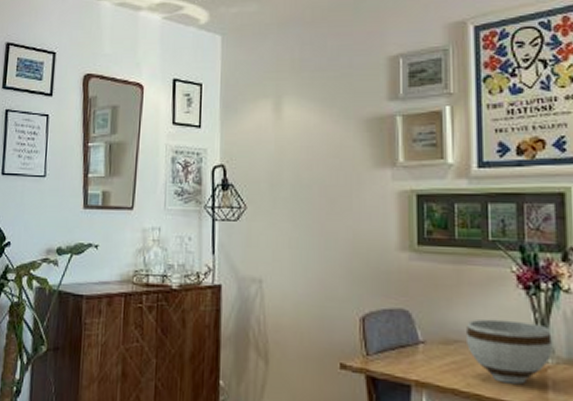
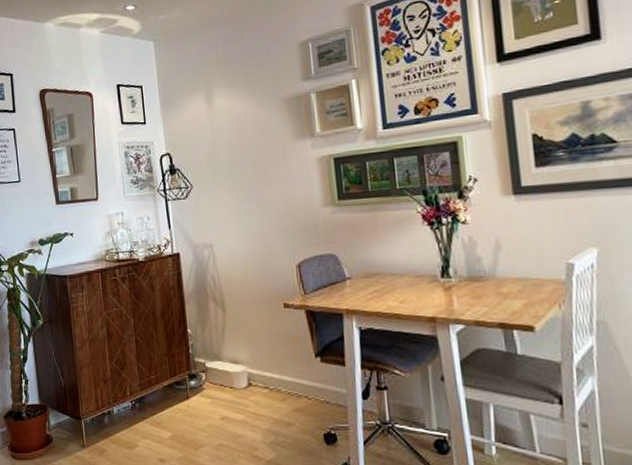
bowl: present [467,319,553,385] -> none [384,251,455,302]

